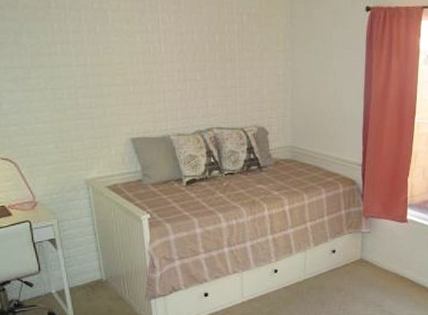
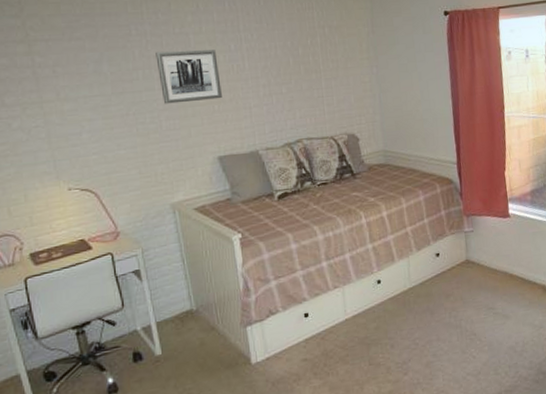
wall art: none [74,27,137,82] -> present [155,50,222,104]

